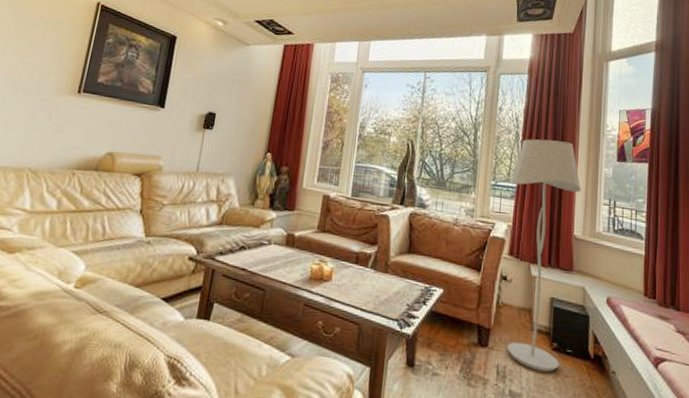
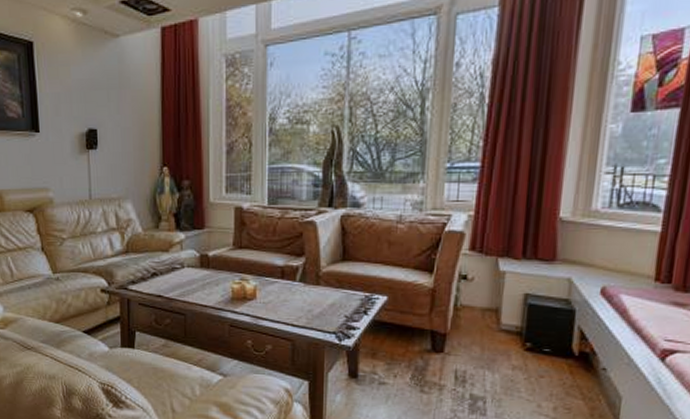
floor lamp: present [507,139,582,372] -> none [468,96,574,373]

